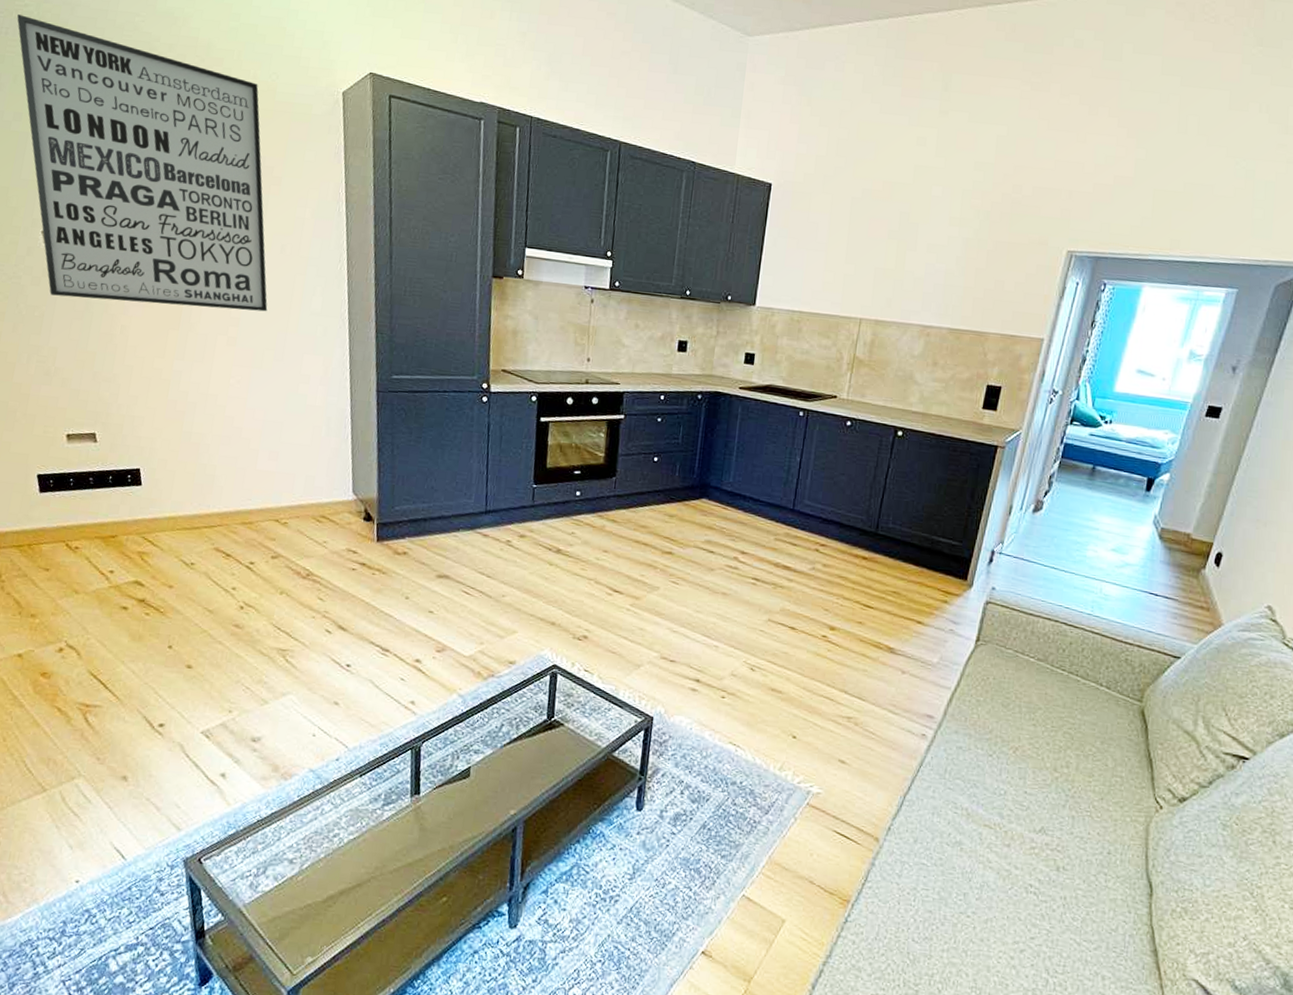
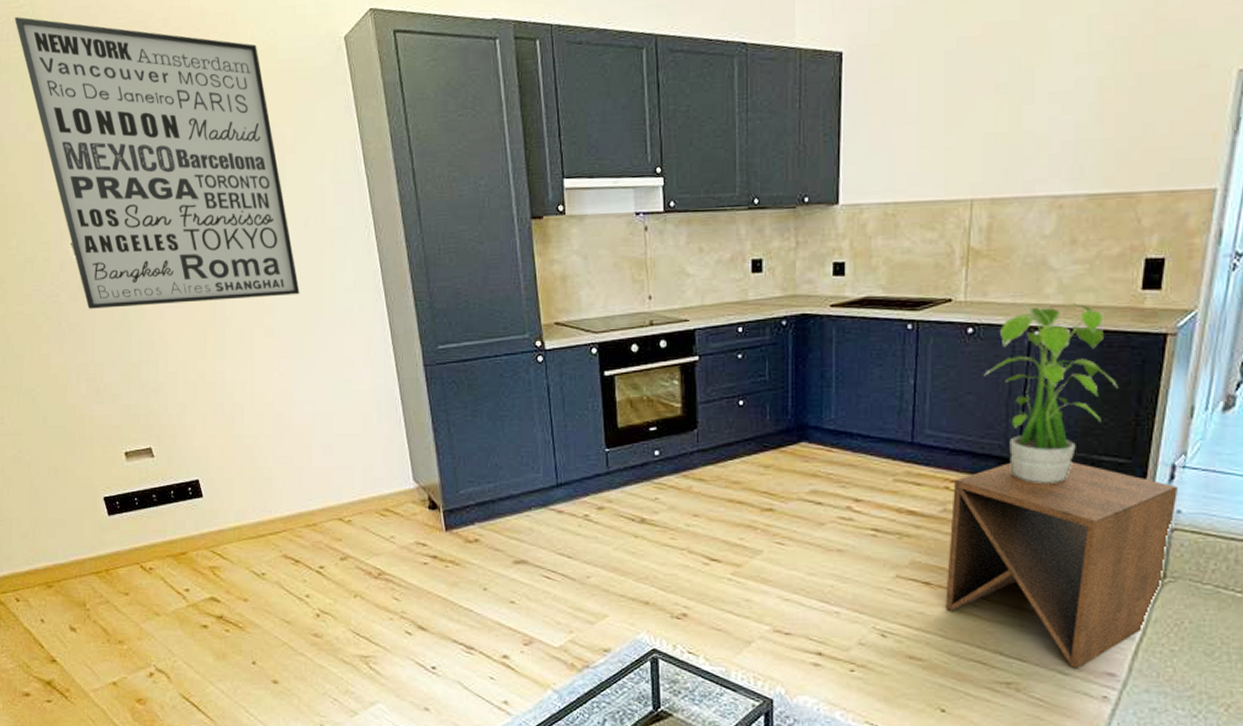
side table: none [805,535,994,710] -> present [945,462,1178,669]
potted plant: none [856,407,957,556] -> present [984,301,1118,484]

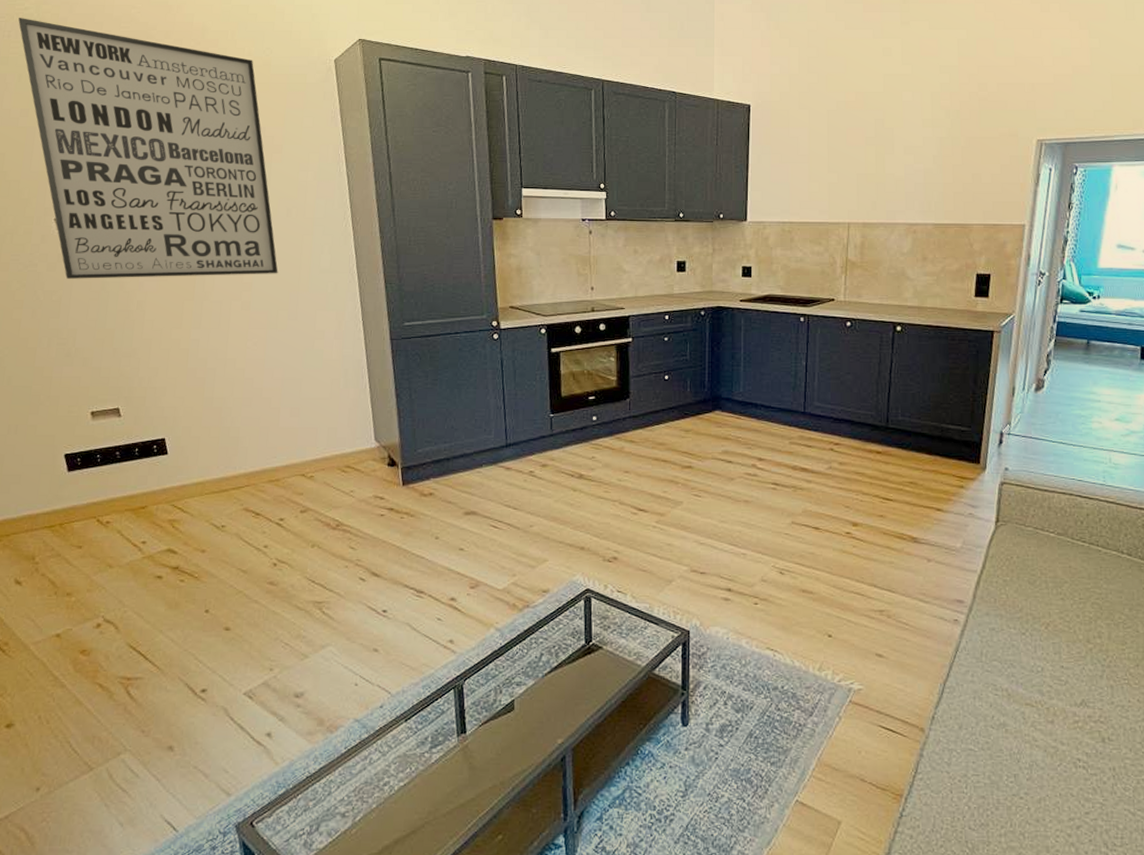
side table: present [945,462,1178,669] -> none [831,429,1005,598]
potted plant: present [984,301,1118,484] -> none [860,304,959,446]

